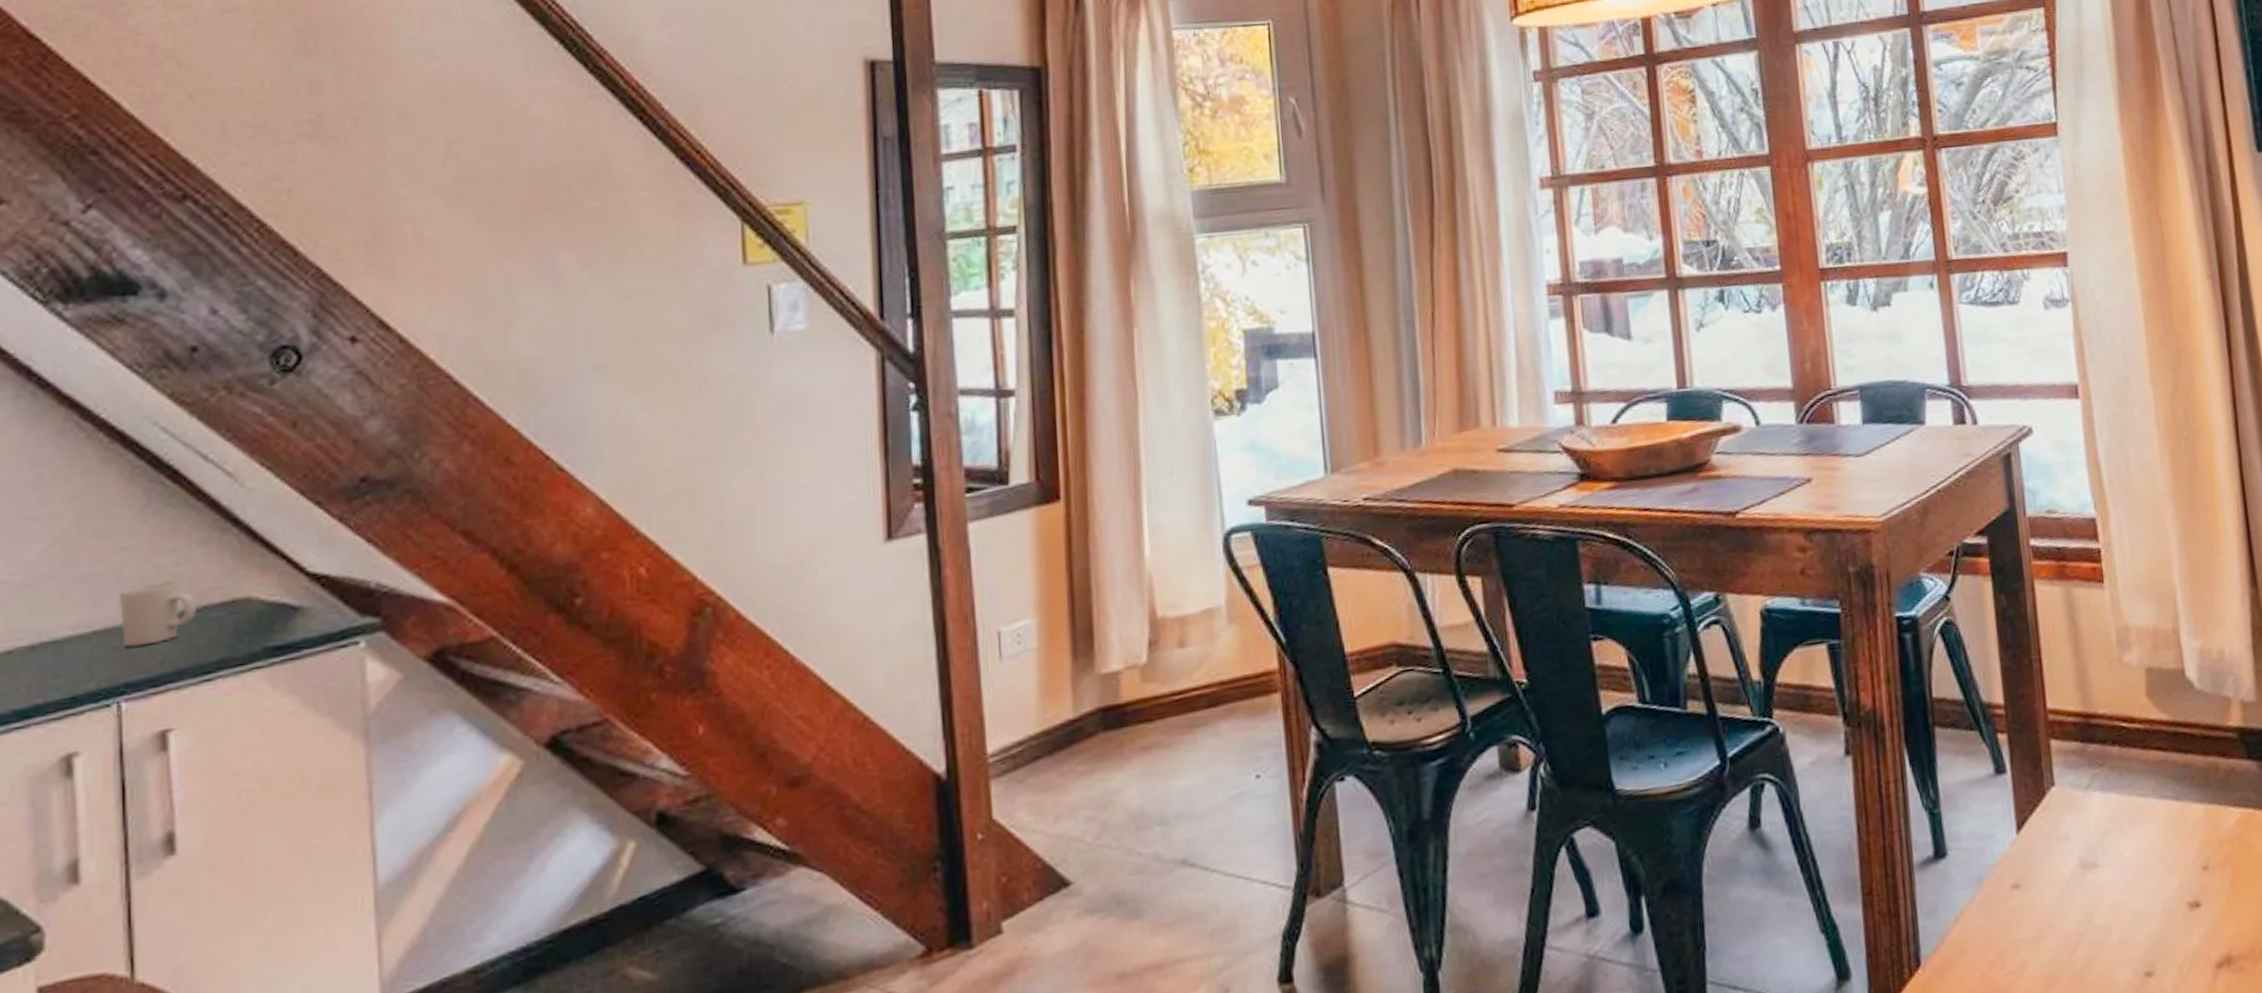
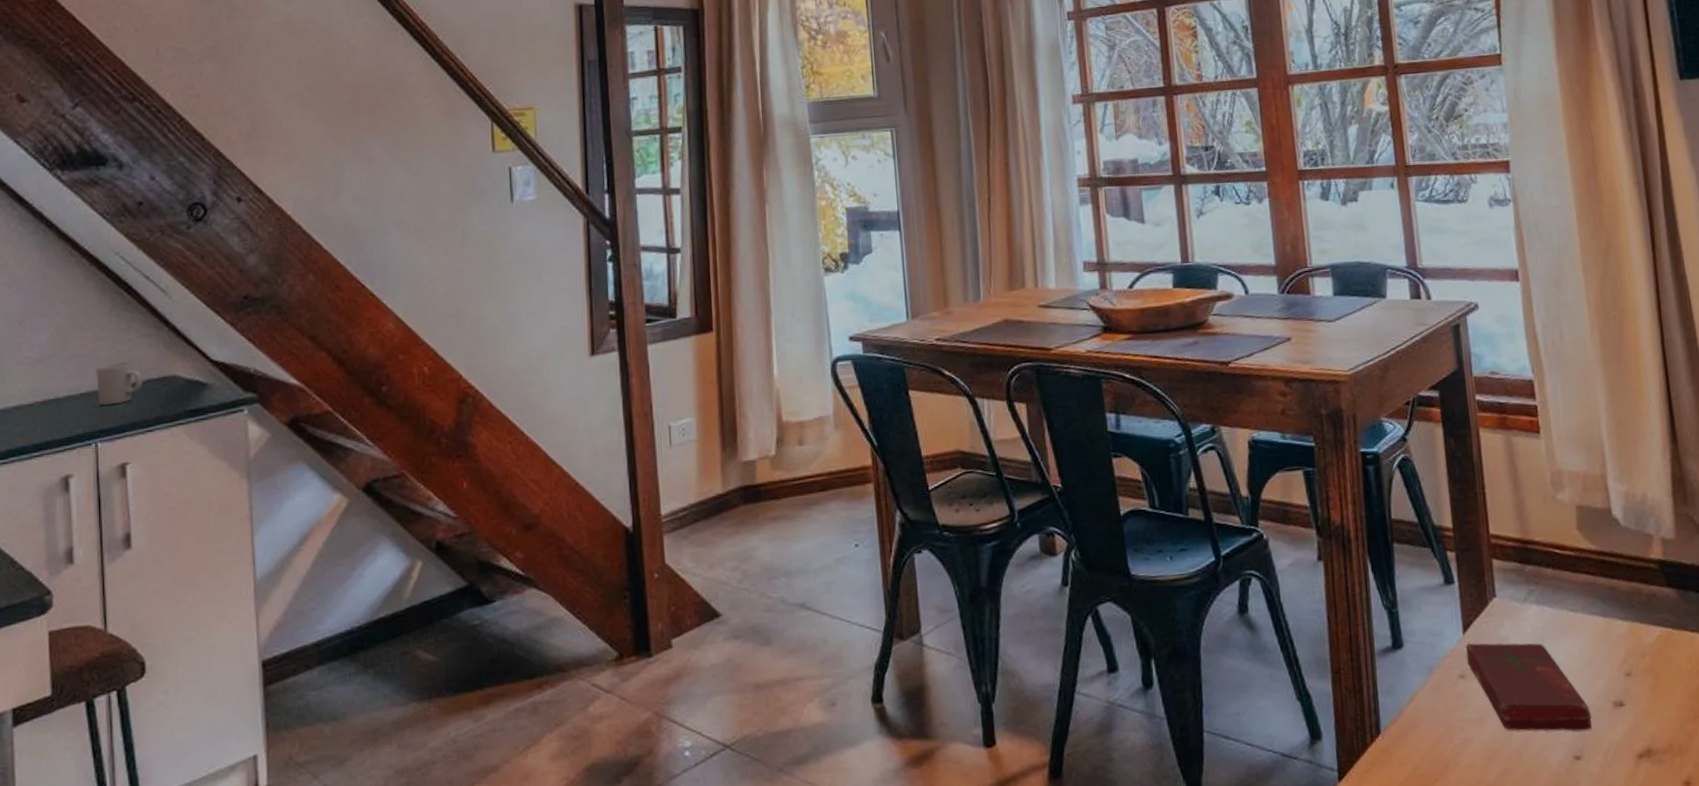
book: none [2020,838,2165,948] -> present [1466,642,1592,732]

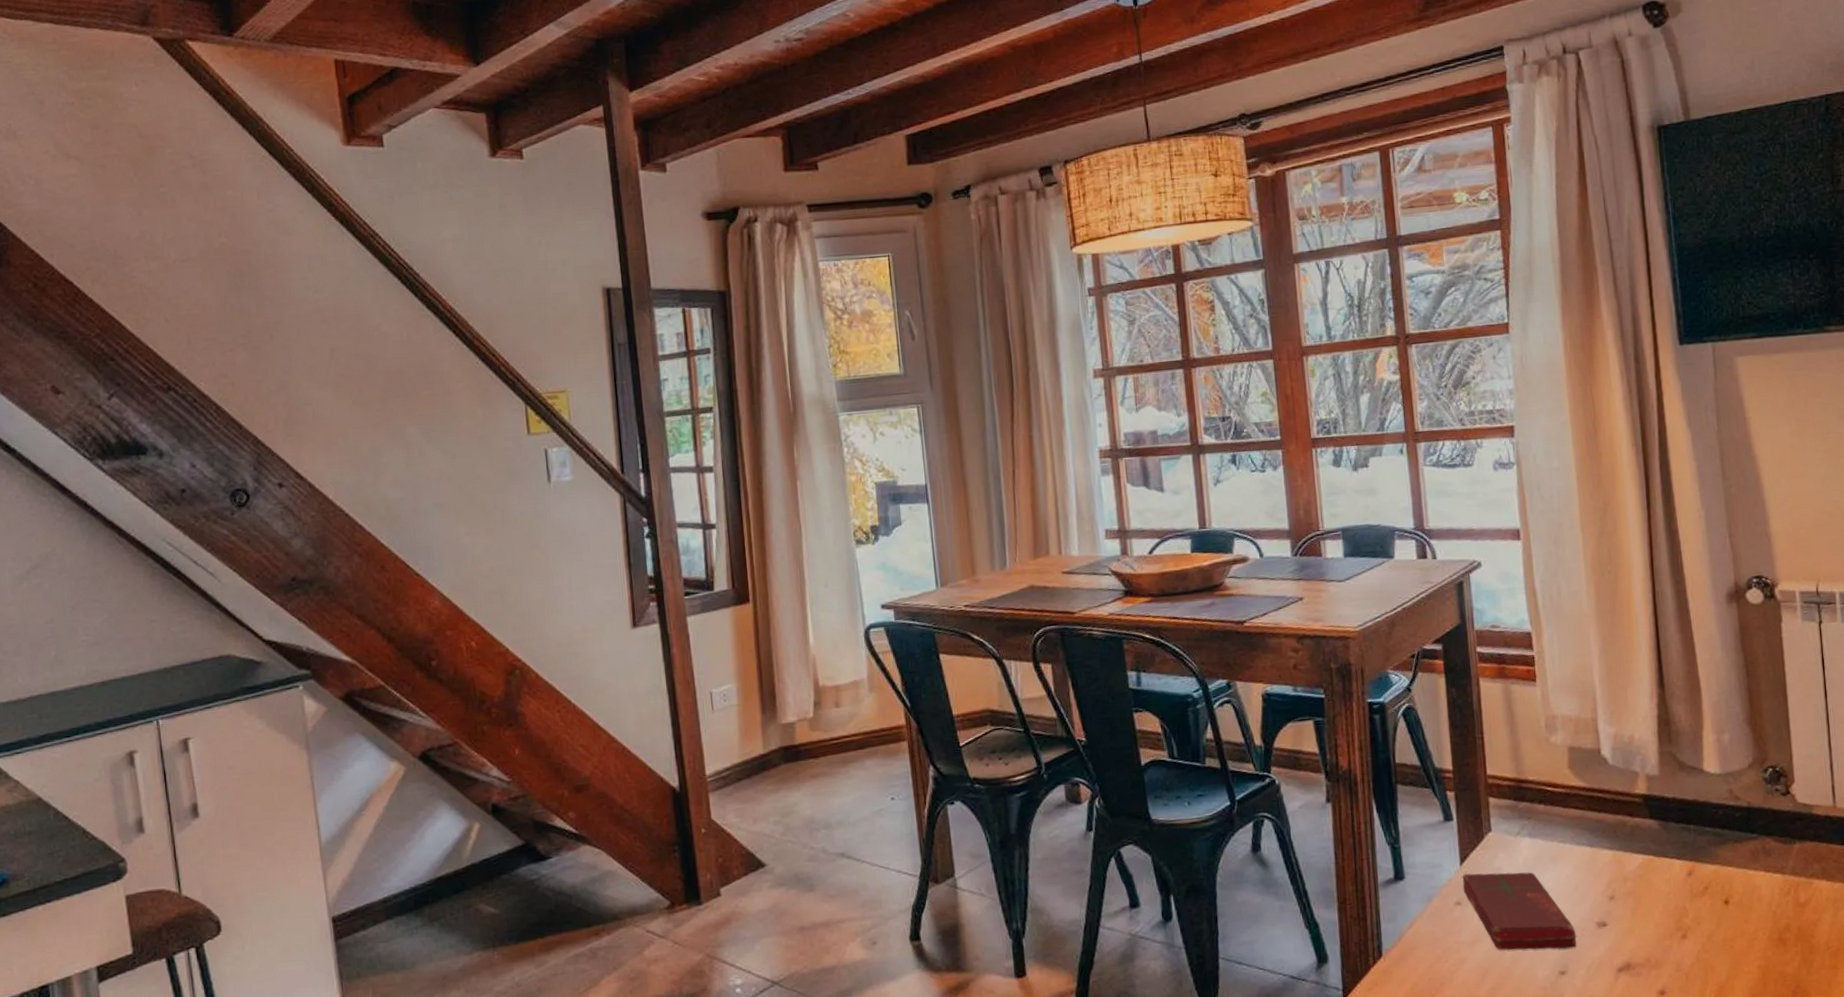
mug: present [95,360,143,406] -> none [151,642,199,685]

